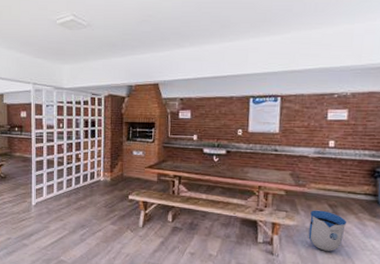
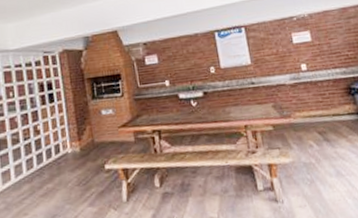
sun visor: present [308,210,347,251] -> none [303,139,342,185]

